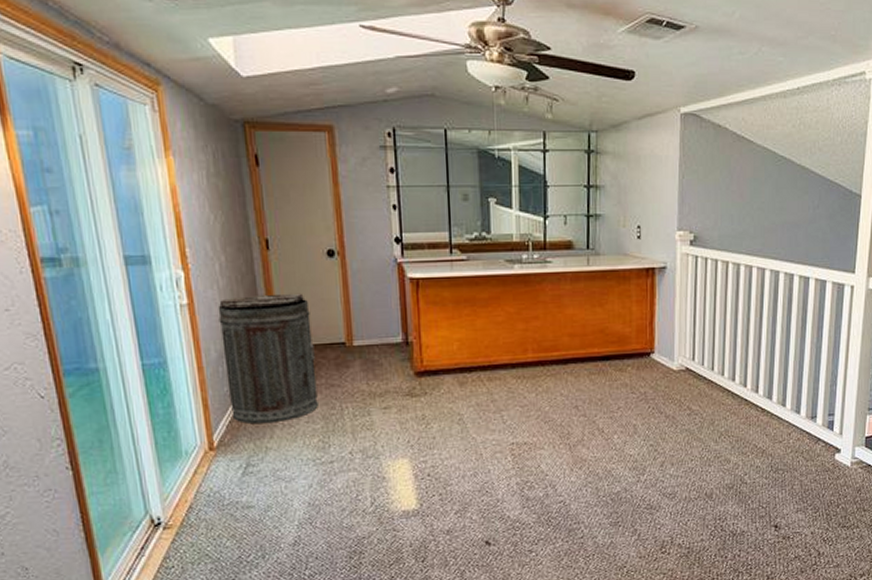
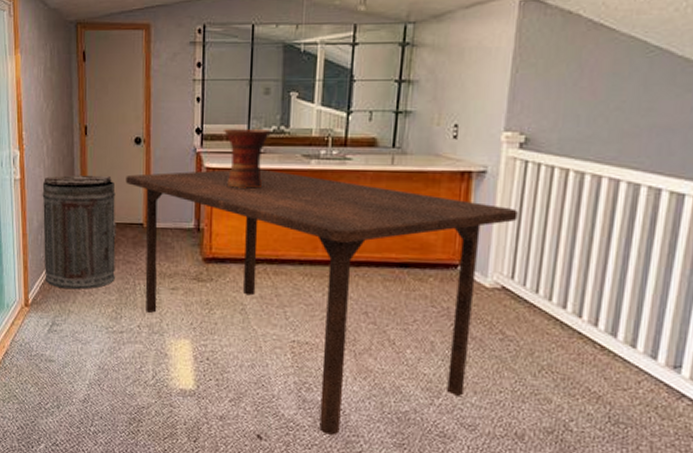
dining table: none [320,276,693,527] -> present [125,169,518,435]
vase: none [425,236,473,297] -> present [224,129,271,189]

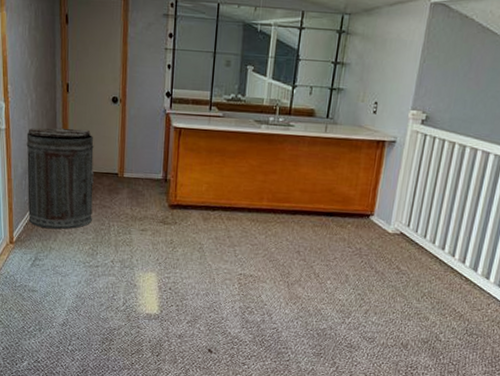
dining table: present [125,169,518,435] -> none [103,129,417,348]
vase: present [224,129,271,189] -> none [190,94,230,147]

